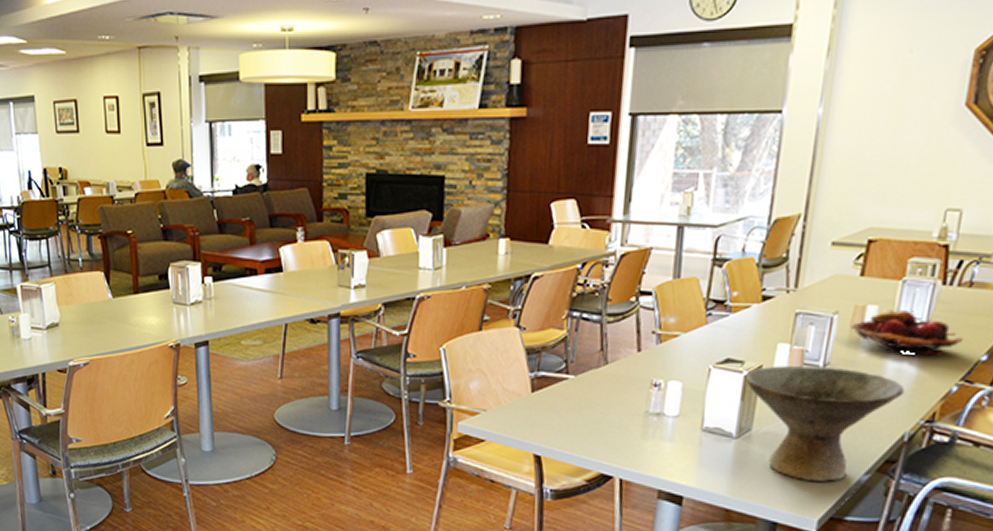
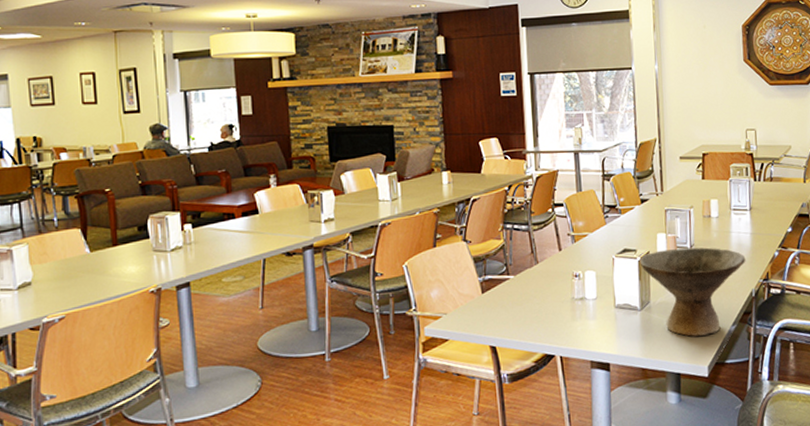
fruit basket: present [852,309,964,356] -> none [703,201,775,232]

